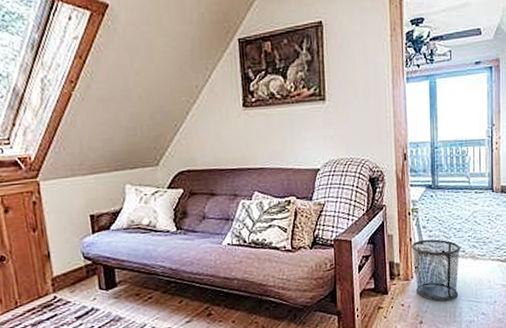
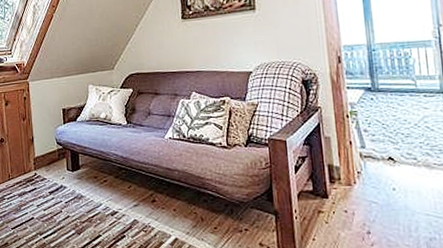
waste bin: present [411,239,460,302] -> none [352,143,412,212]

